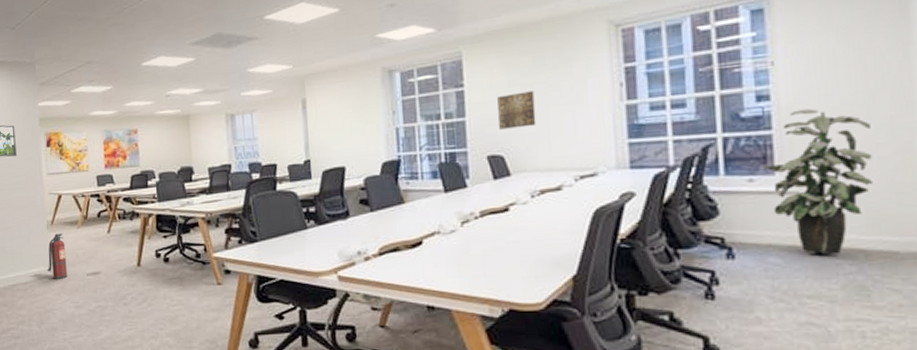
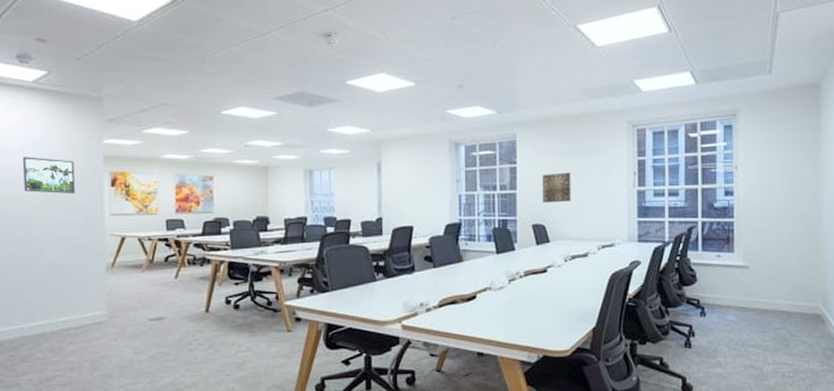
fire extinguisher: present [47,233,67,279] -> none [104,277,127,324]
indoor plant: present [764,108,873,255] -> none [728,204,794,315]

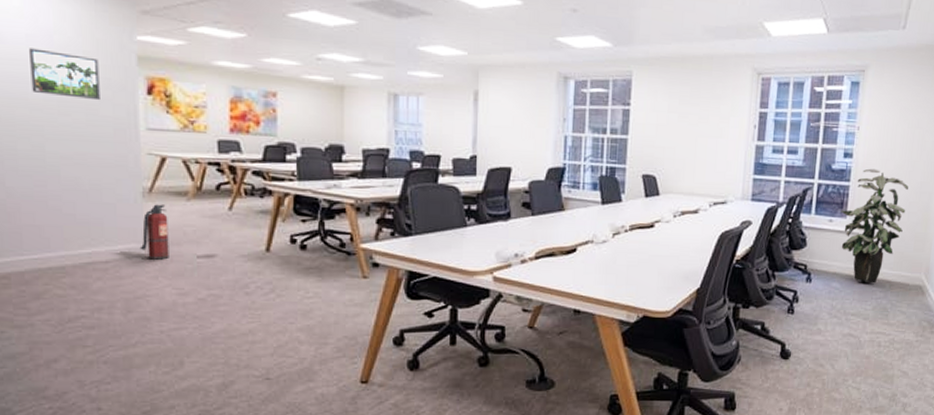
fire extinguisher: none [104,277,127,324] -> present [140,204,169,260]
wall art: present [542,172,571,203] -> none [654,119,688,153]
indoor plant: none [728,204,794,315] -> present [841,168,908,283]

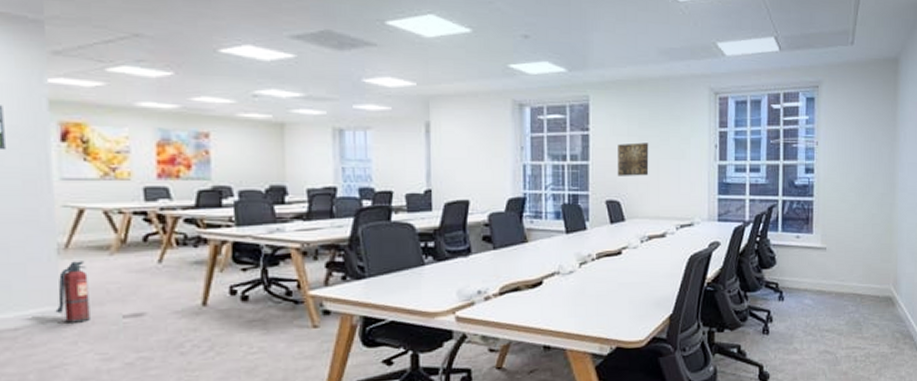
wall art: none [654,119,688,153] -> present [617,142,649,176]
indoor plant: present [841,168,908,283] -> none [807,182,870,298]

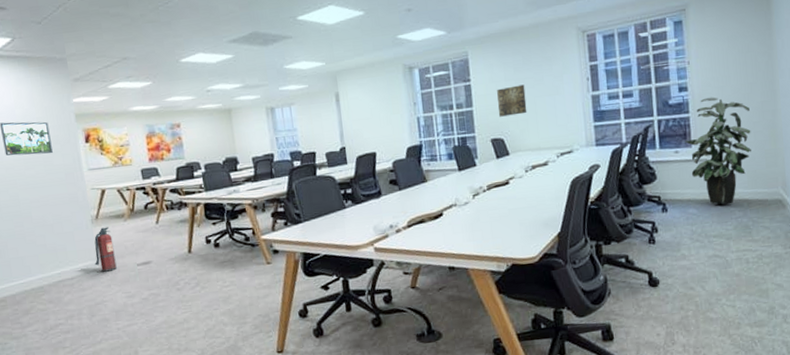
indoor plant: none [807,182,870,298] -> present [685,97,751,205]

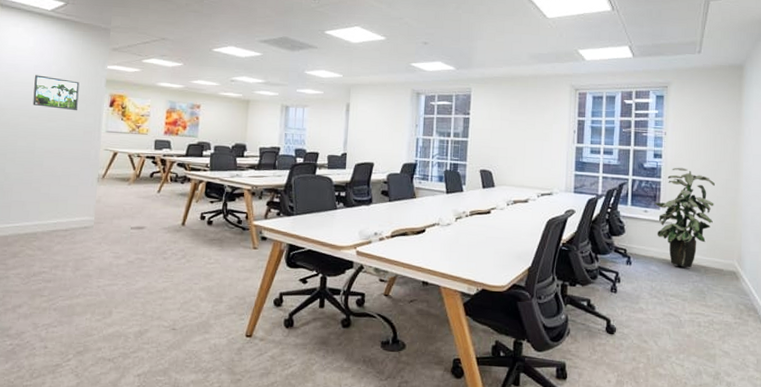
fire extinguisher: present [94,227,117,272] -> none [91,187,114,230]
wall art: present [497,84,527,117] -> none [490,126,518,153]

